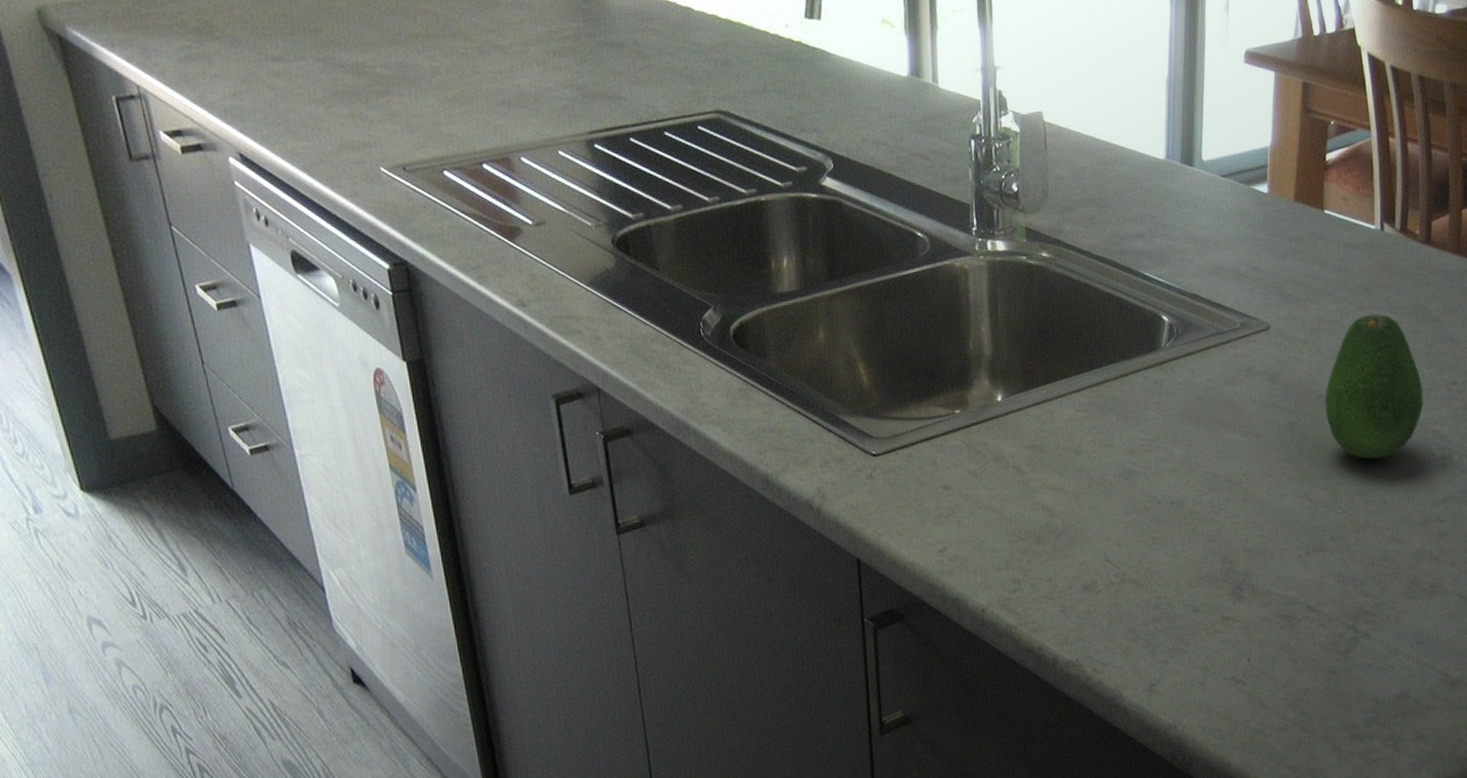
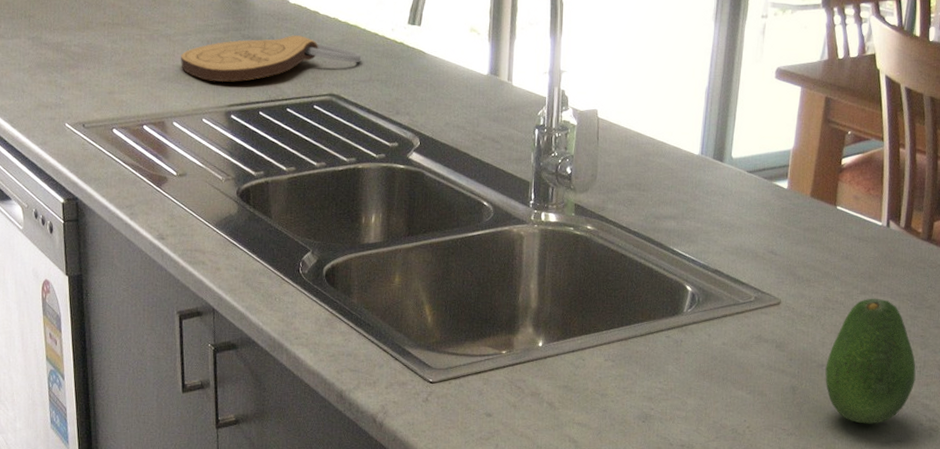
cutting board: none [522,39,751,102] -> present [181,35,362,82]

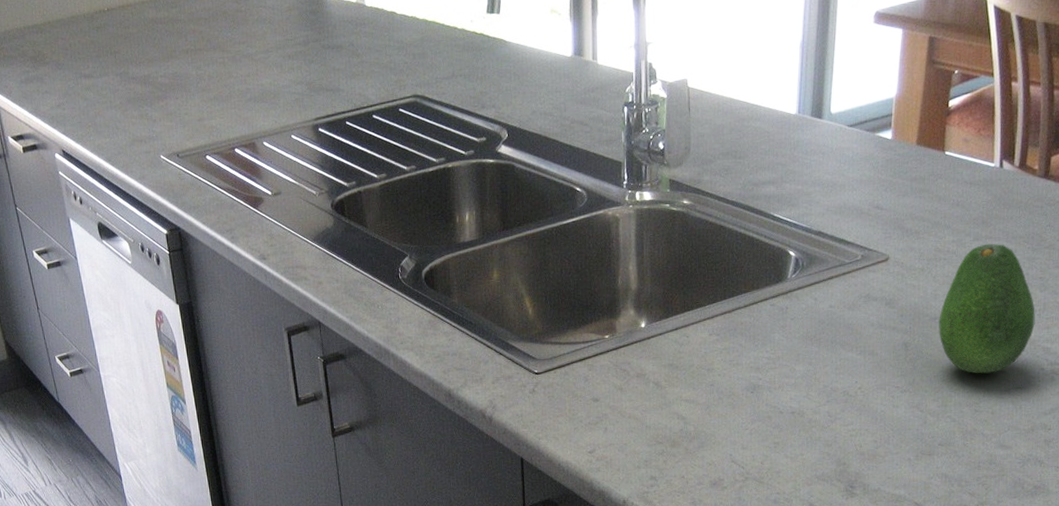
cutting board: present [181,35,362,82] -> none [264,39,443,96]

